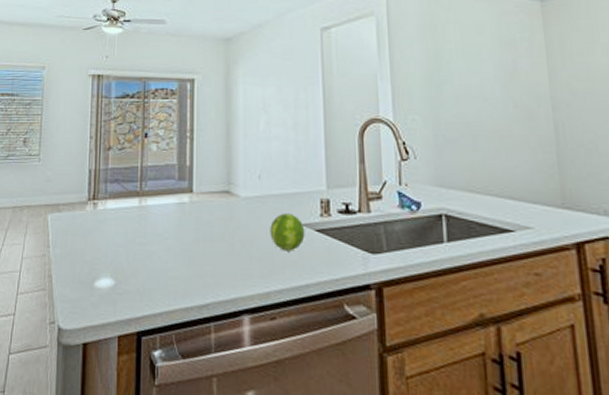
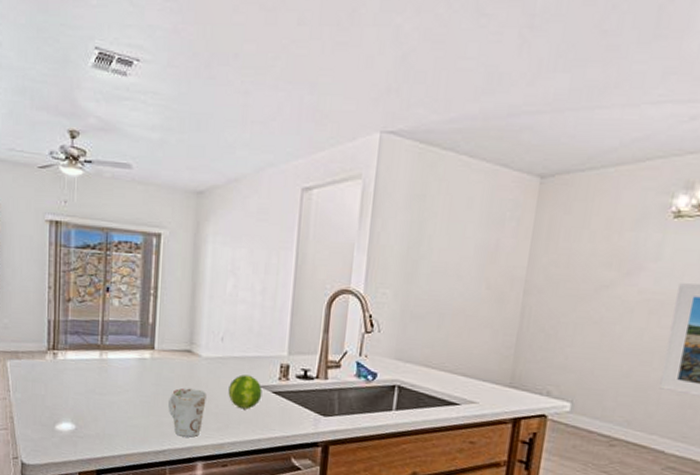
mug: none [210,231,248,287] -> present [168,388,206,437]

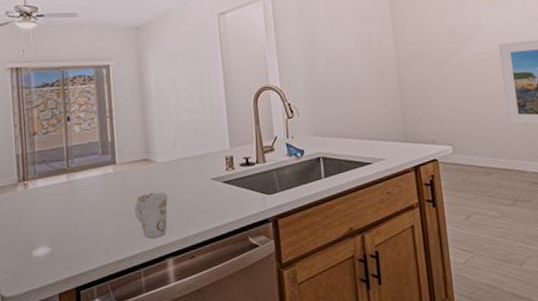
fruit: present [228,374,262,410] -> none [185,171,215,202]

